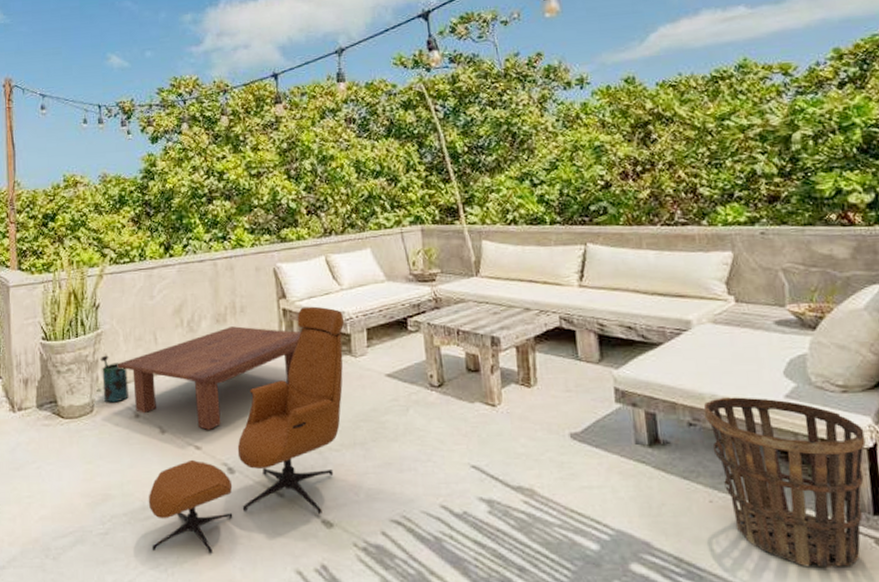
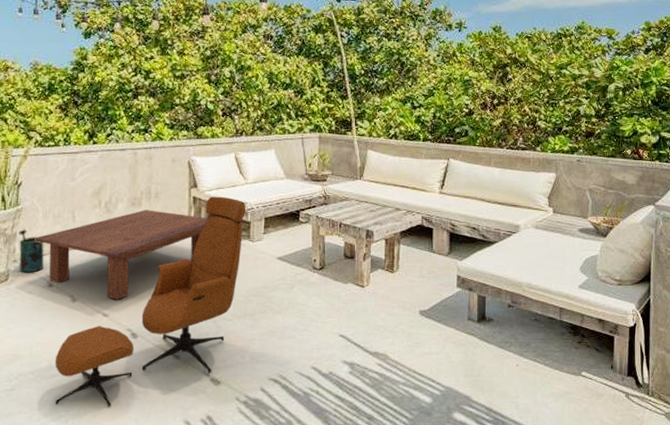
basket: present [703,397,866,567] -> none [520,286,629,415]

